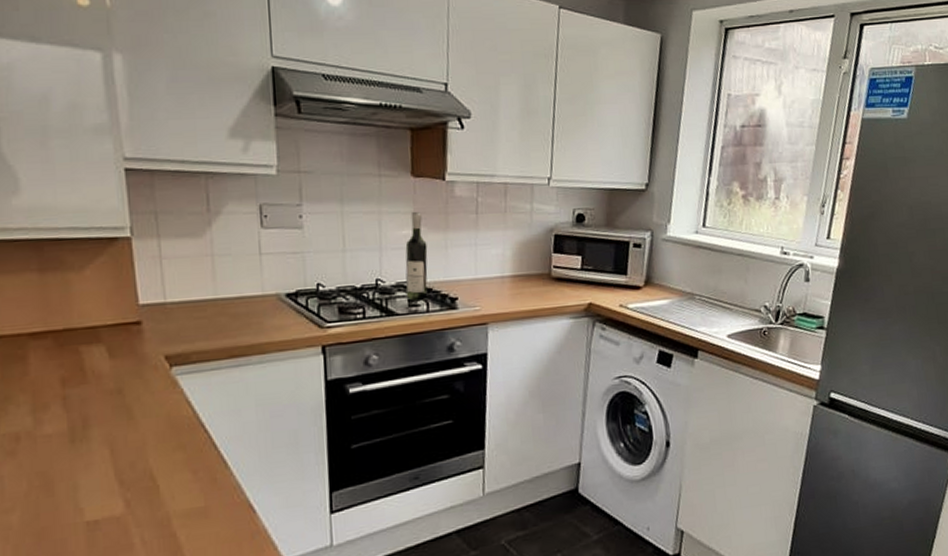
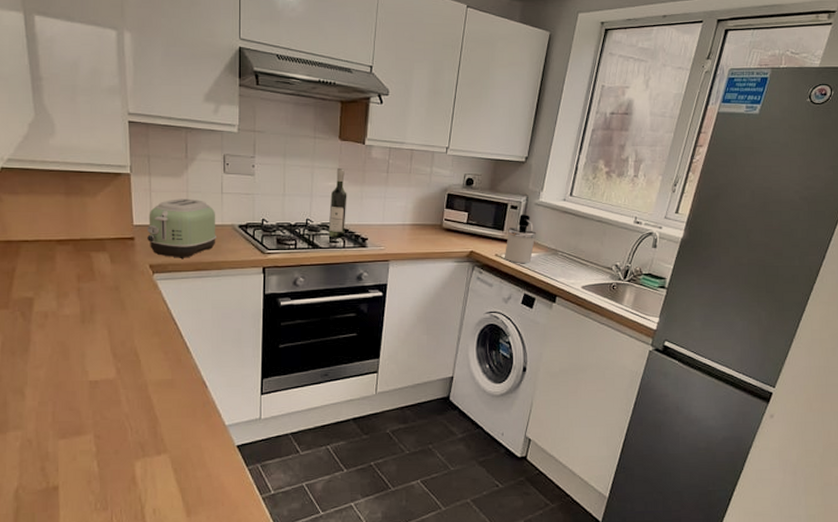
toaster: none [159,264,258,344] -> present [147,198,218,258]
soap dispenser: none [631,253,668,314] -> present [505,215,537,264]

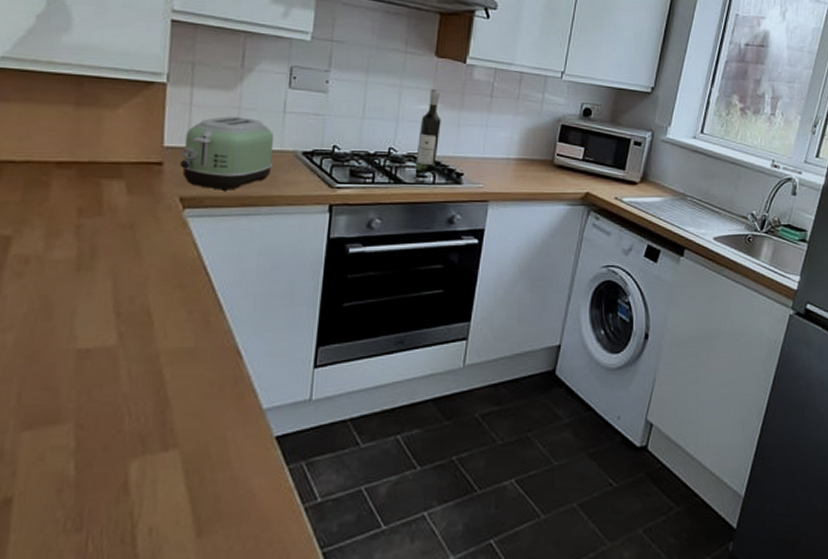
soap dispenser: present [505,215,537,264] -> none [626,152,663,210]

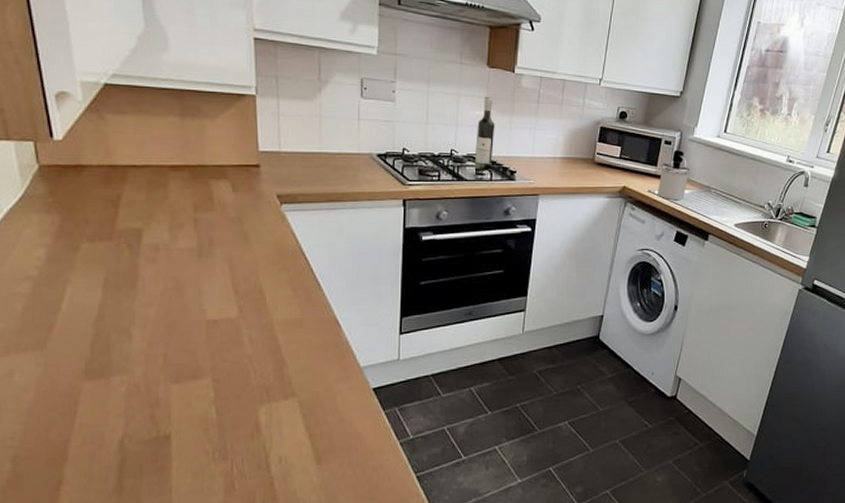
toaster: present [180,116,275,190] -> none [275,124,354,188]
soap dispenser: none [626,152,663,210] -> present [658,150,691,201]

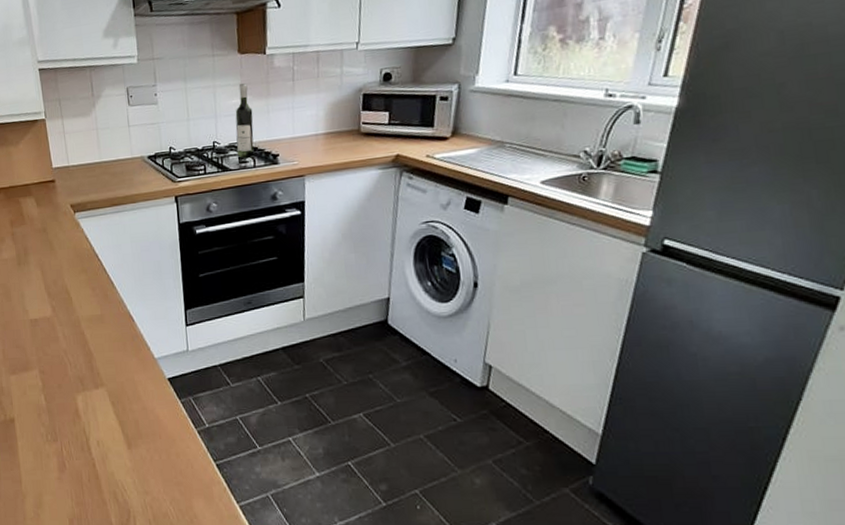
soap dispenser: present [658,150,691,201] -> none [437,105,476,163]

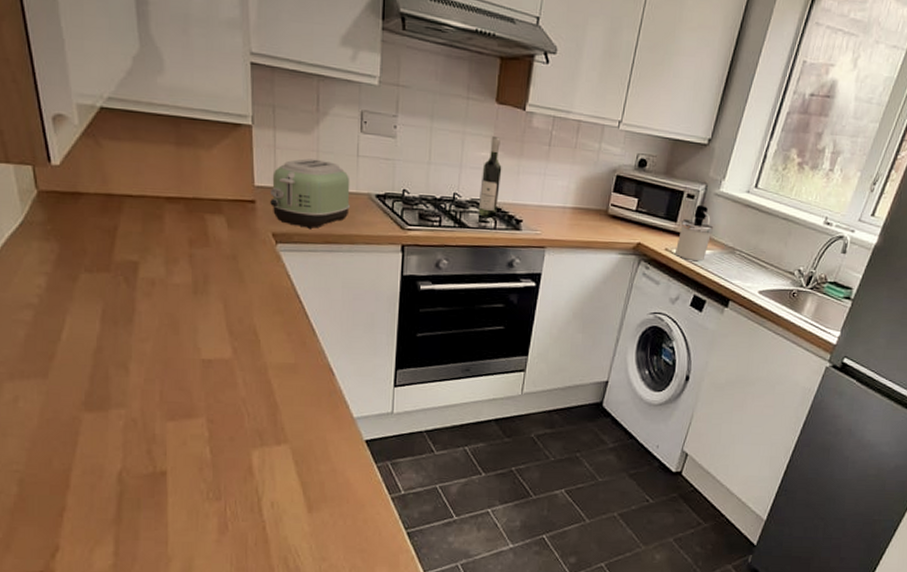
toaster: none [65,135,129,196] -> present [270,158,351,228]
soap dispenser: none [437,105,476,163] -> present [675,205,714,262]

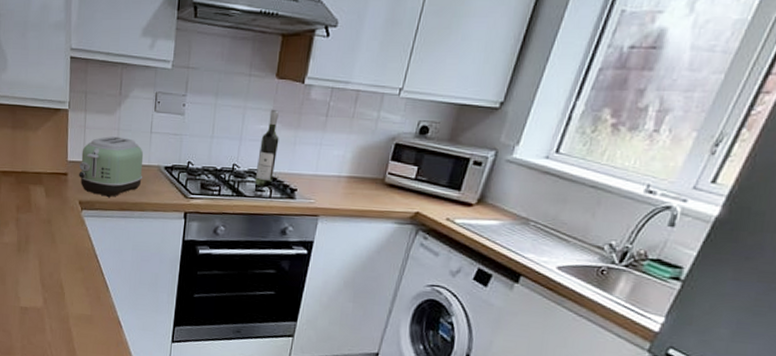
soap dispenser: present [675,205,714,262] -> none [458,173,505,233]

